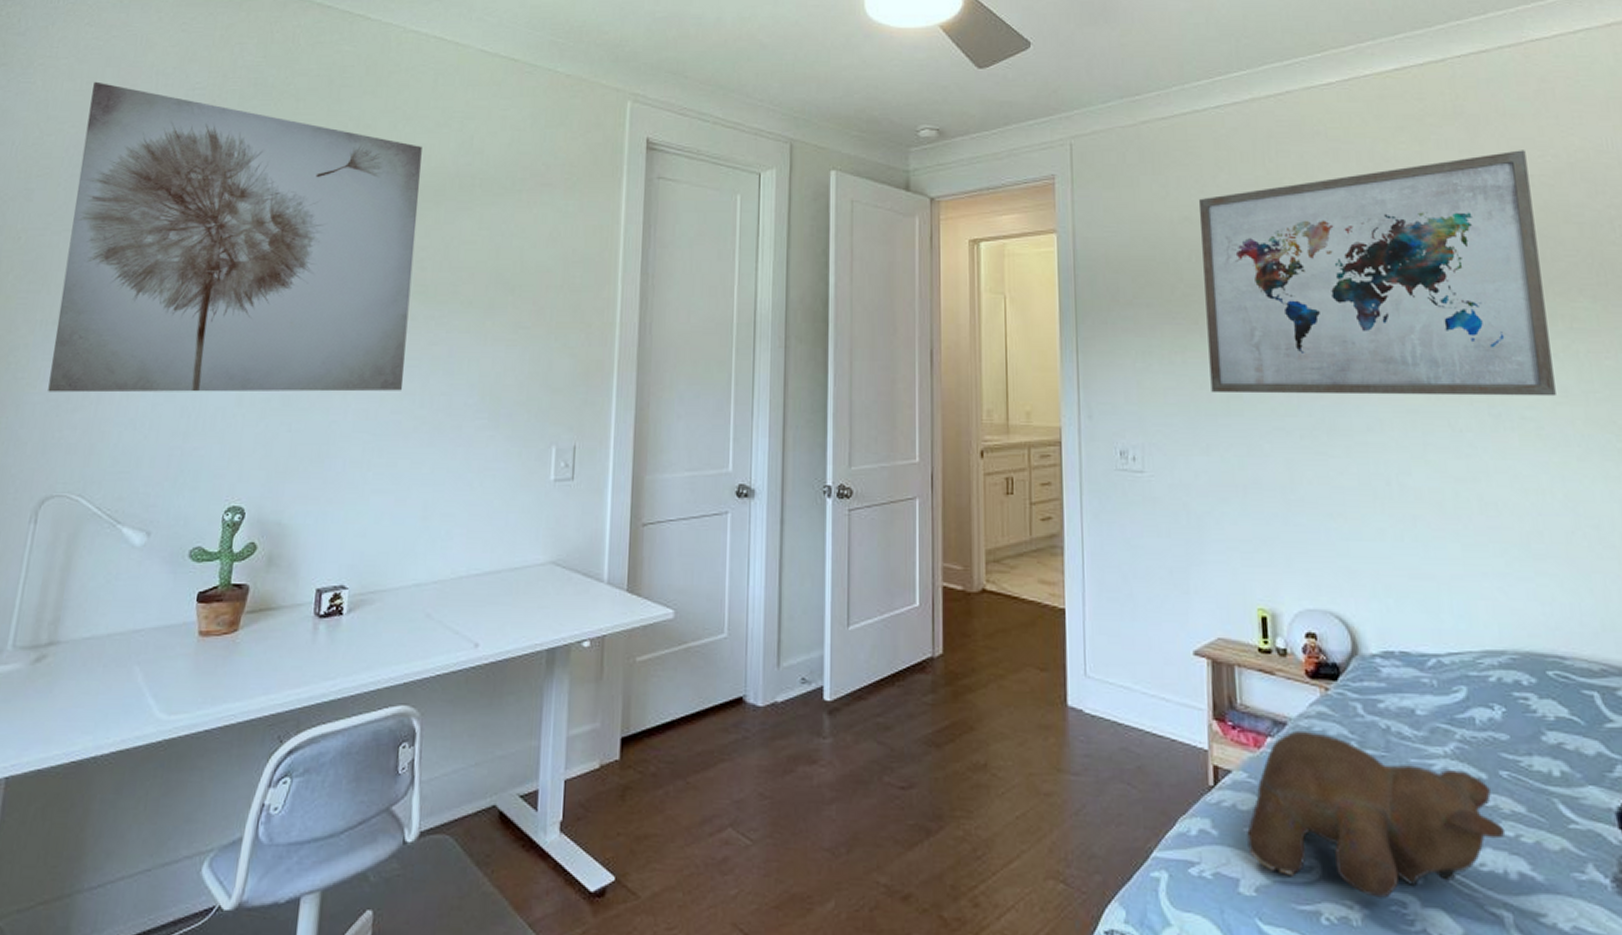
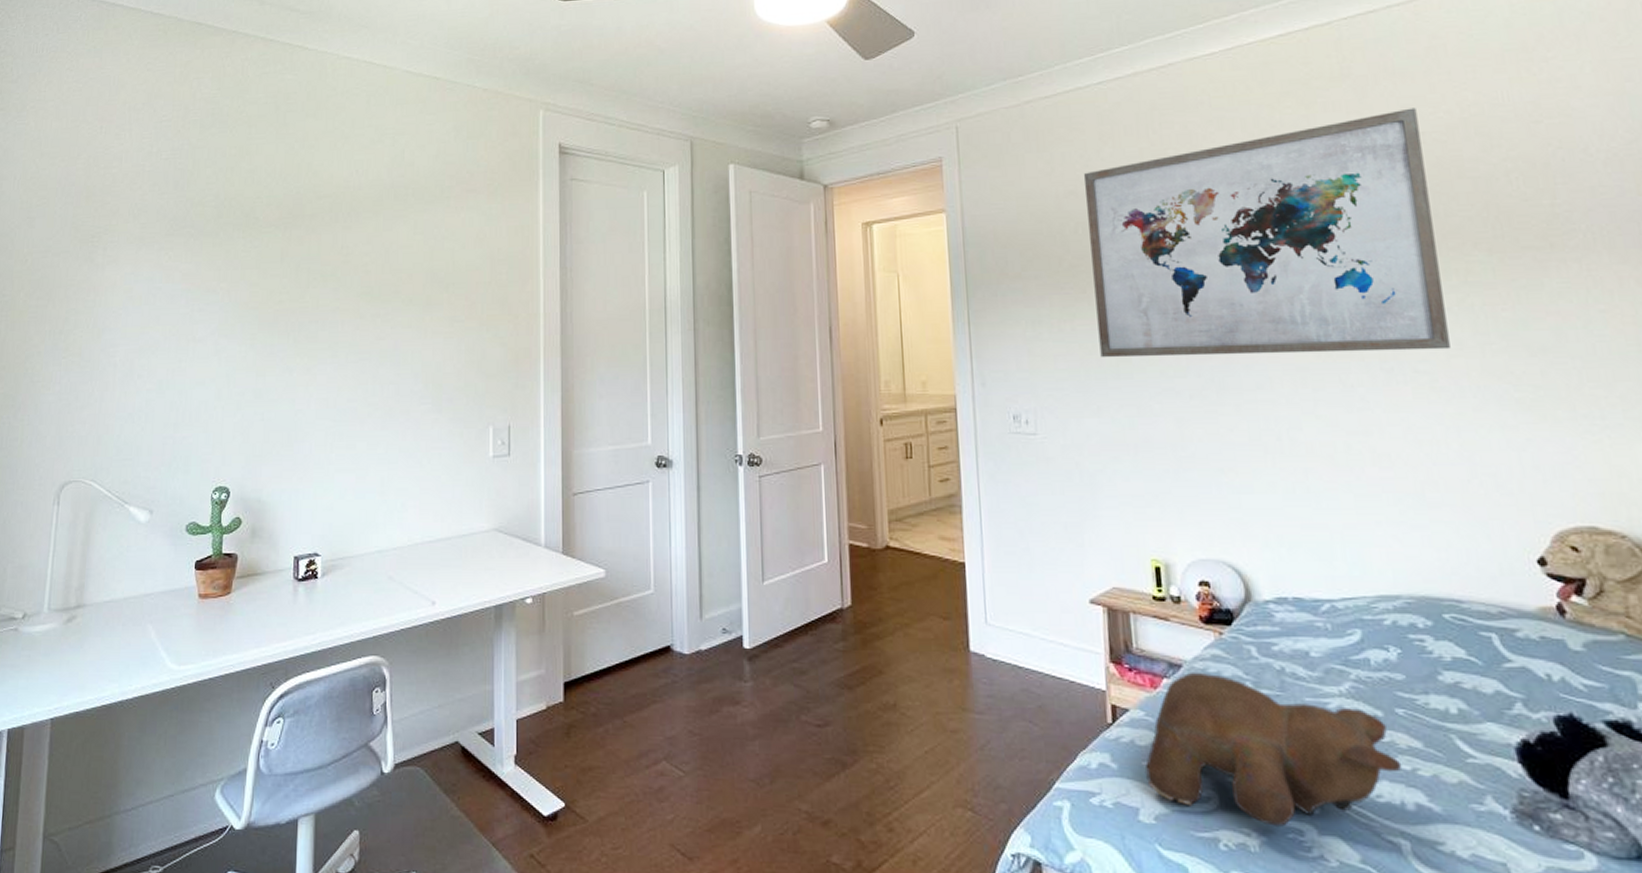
wall art: present [48,81,422,393] -> none [60,119,360,393]

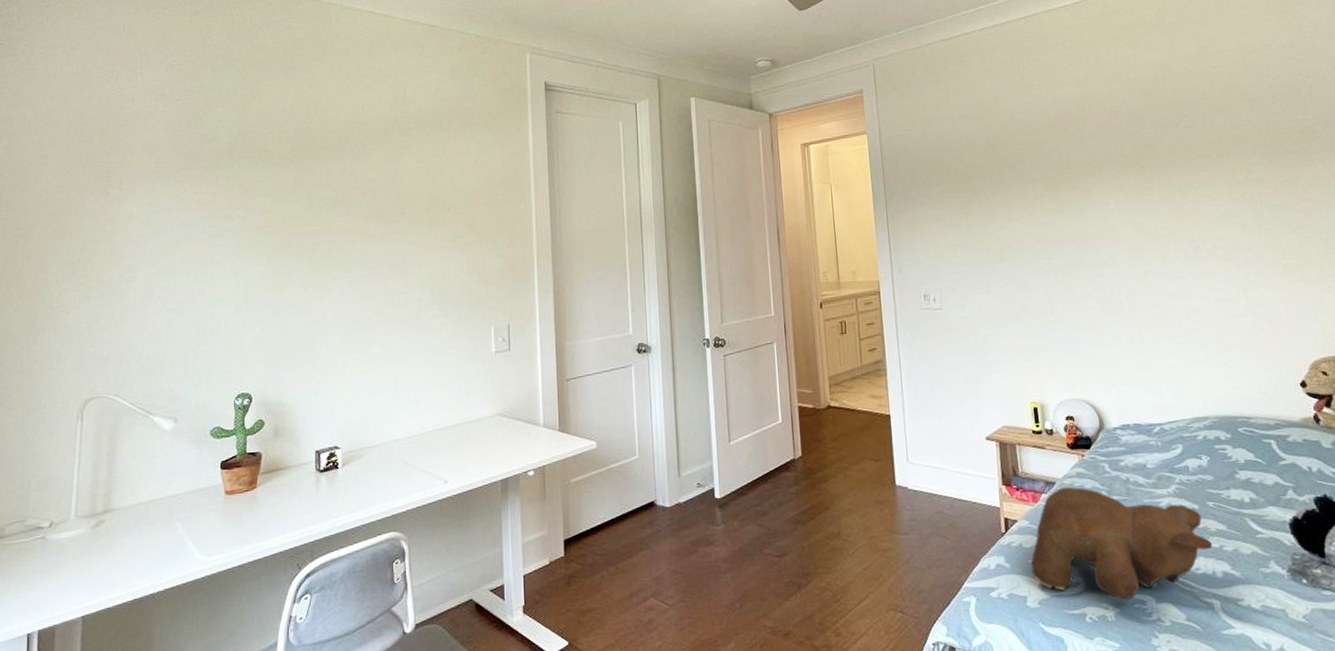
wall art: present [1084,108,1451,358] -> none [972,47,1238,246]

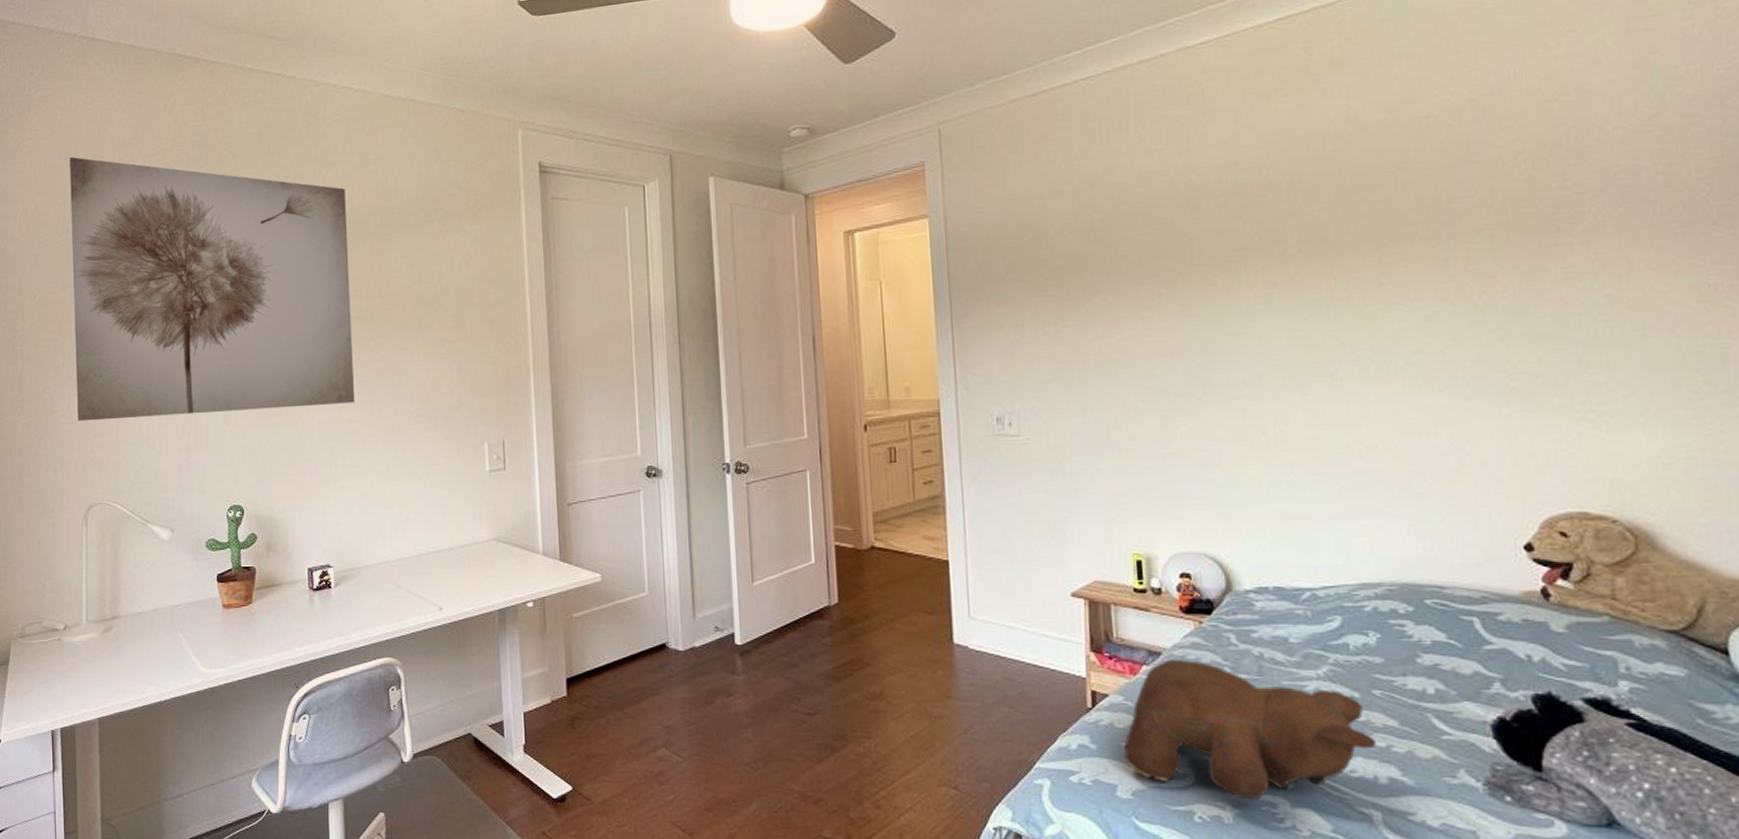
wall art: none [79,64,369,317] -> present [70,157,355,421]

